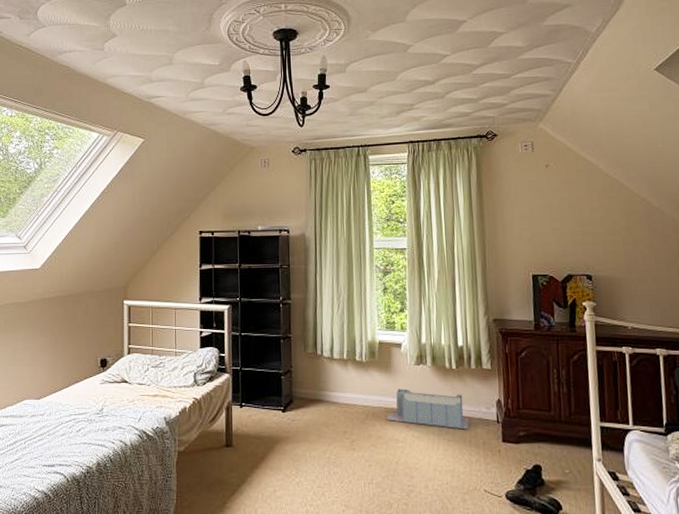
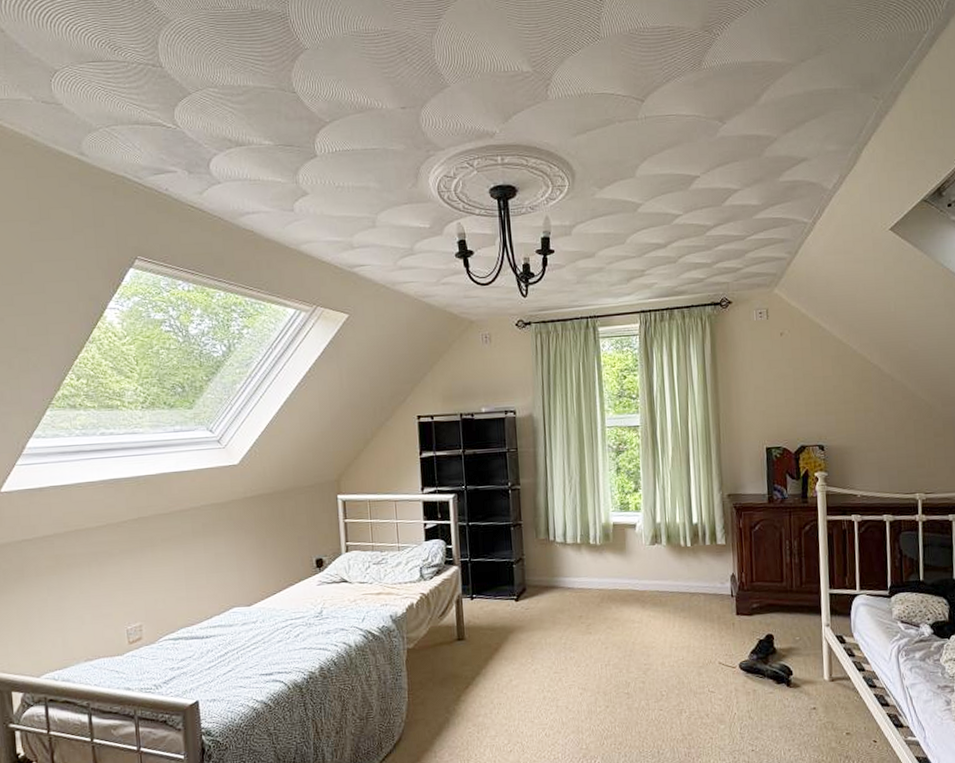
storage bin: present [386,388,469,430] -> none [622,569,704,606]

